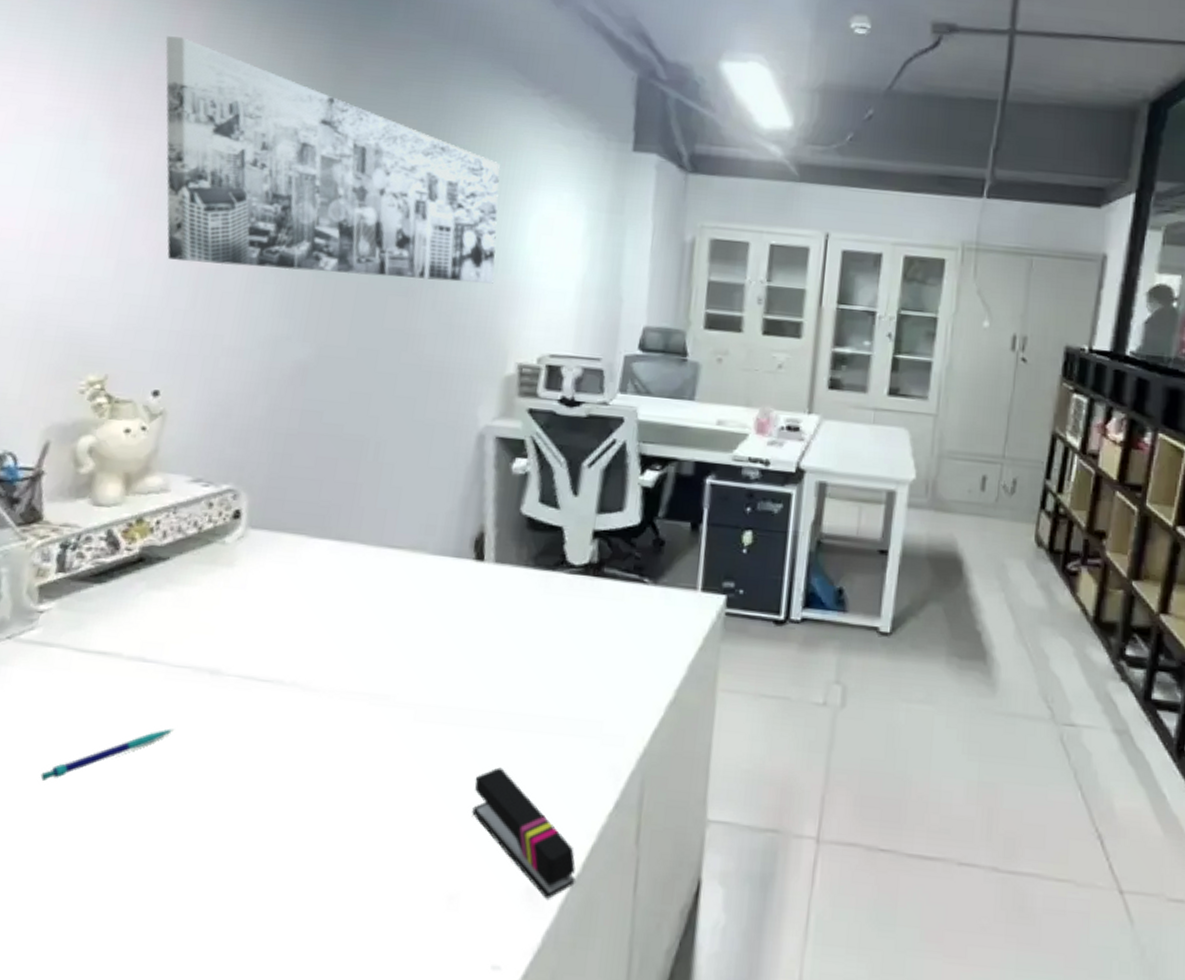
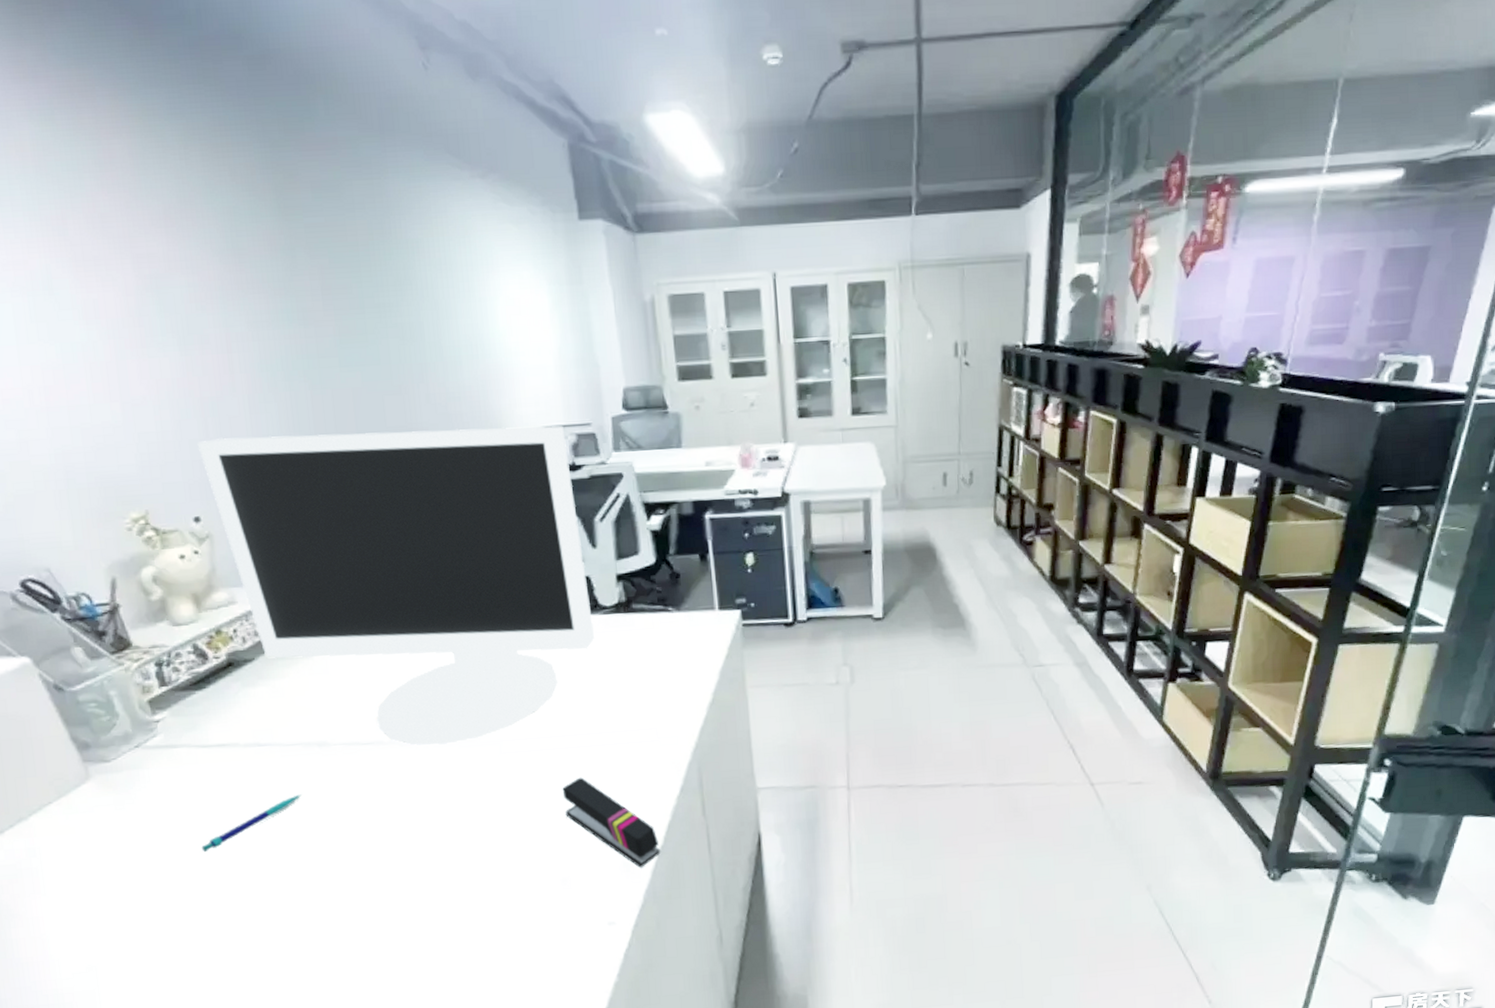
wall art: present [165,36,500,285] -> none [95,169,477,395]
monitor: none [180,312,571,699] -> present [197,425,595,746]

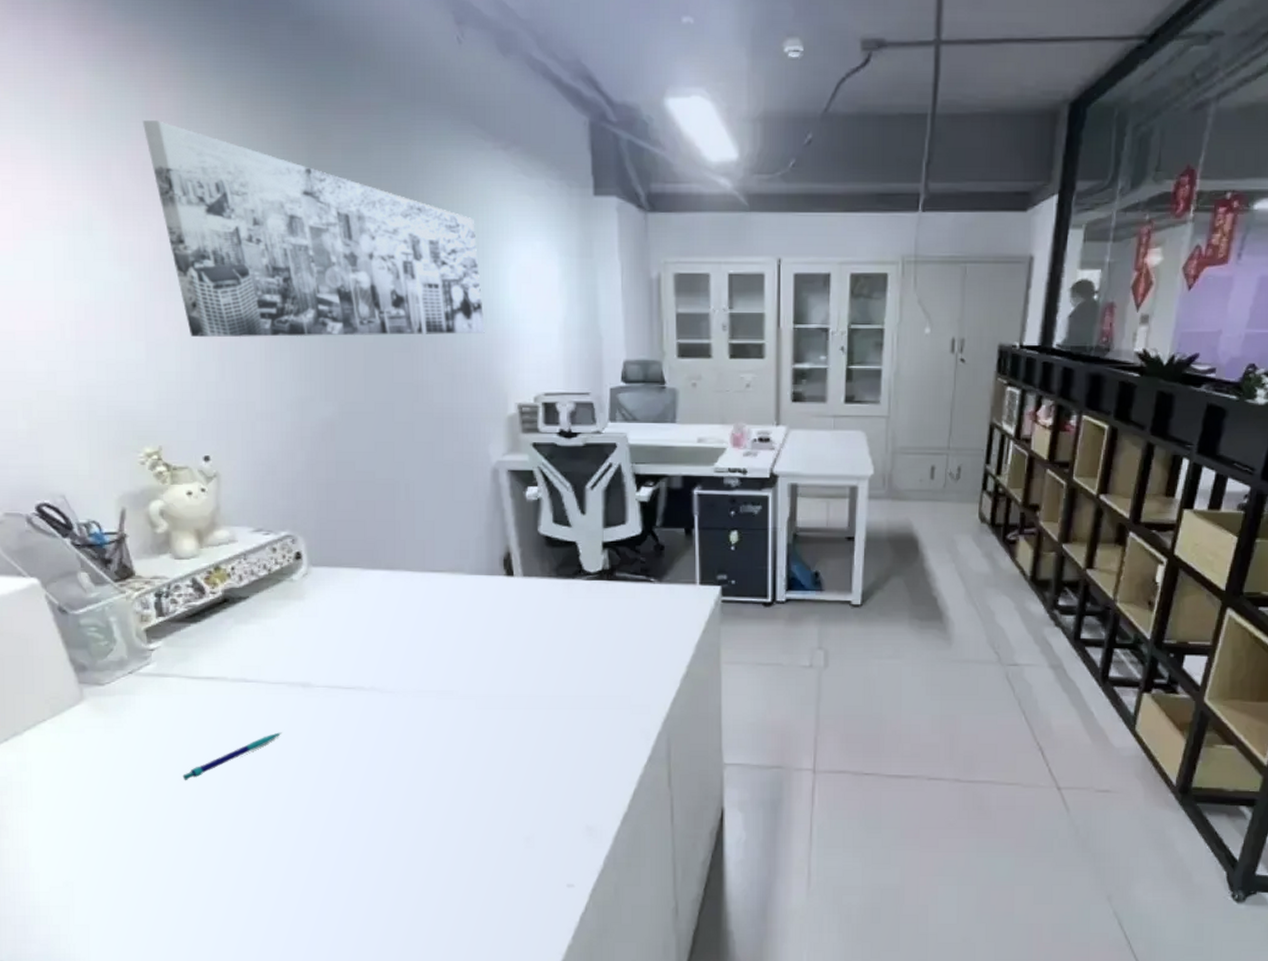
wall art: none [95,169,477,395] -> present [142,120,485,338]
monitor: present [197,425,595,746] -> none [213,383,577,696]
stapler: present [562,777,661,868] -> none [533,738,624,833]

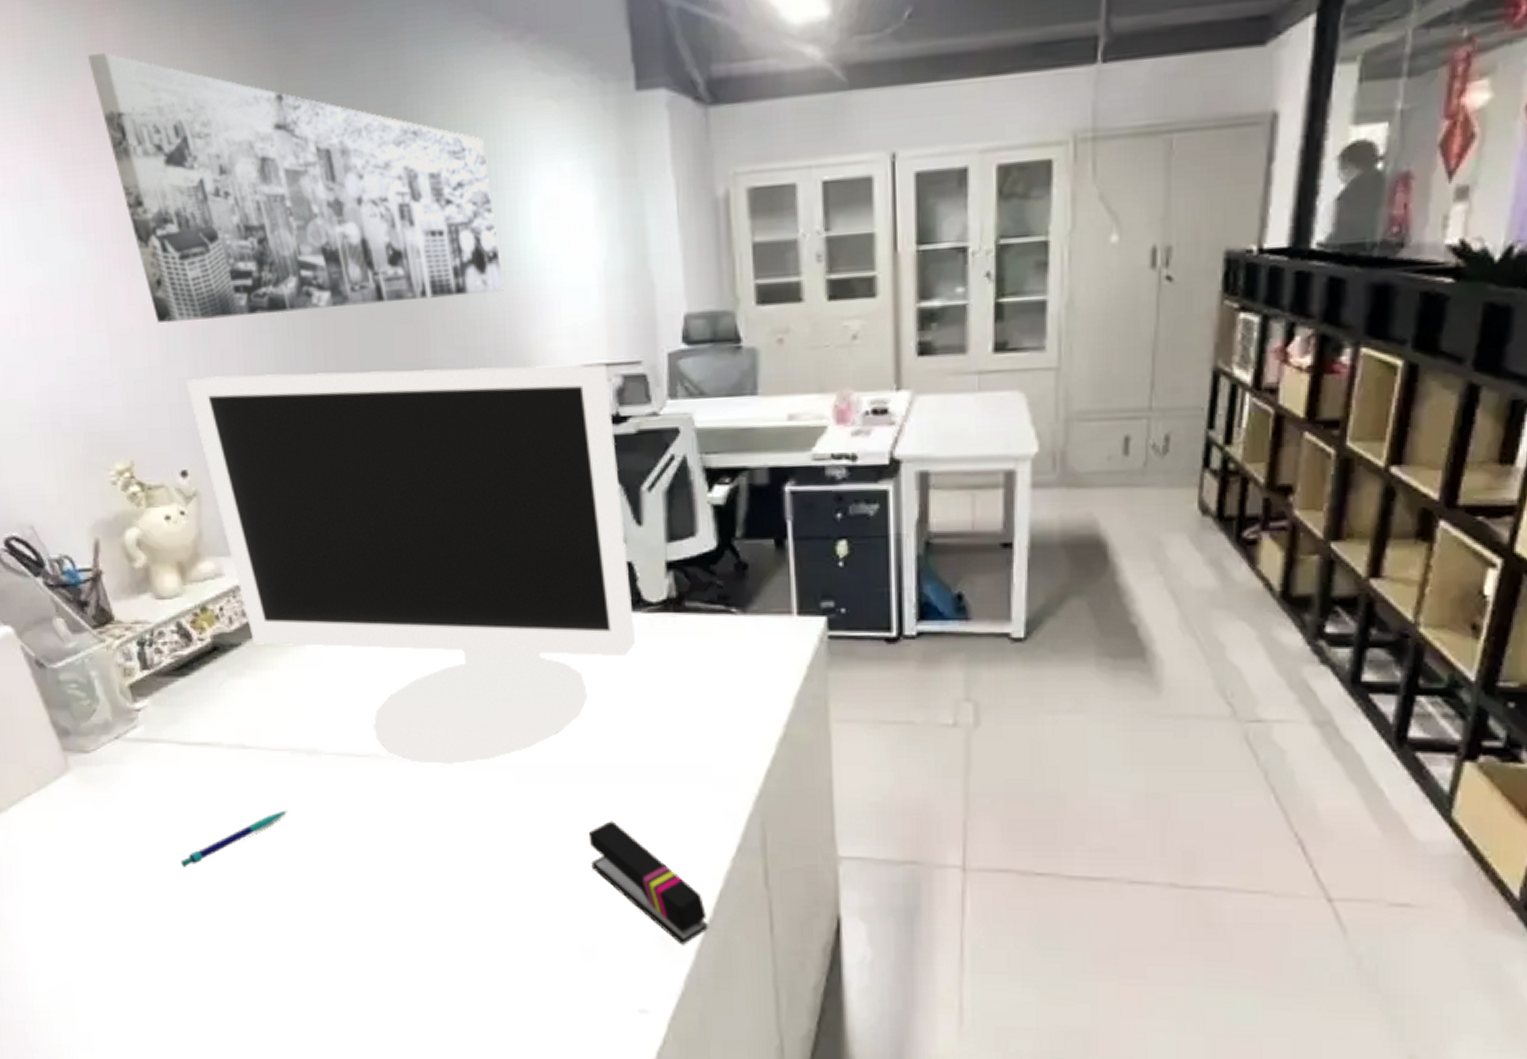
monitor: none [213,383,577,696] -> present [186,364,636,766]
stapler: none [533,738,624,833] -> present [588,821,708,945]

